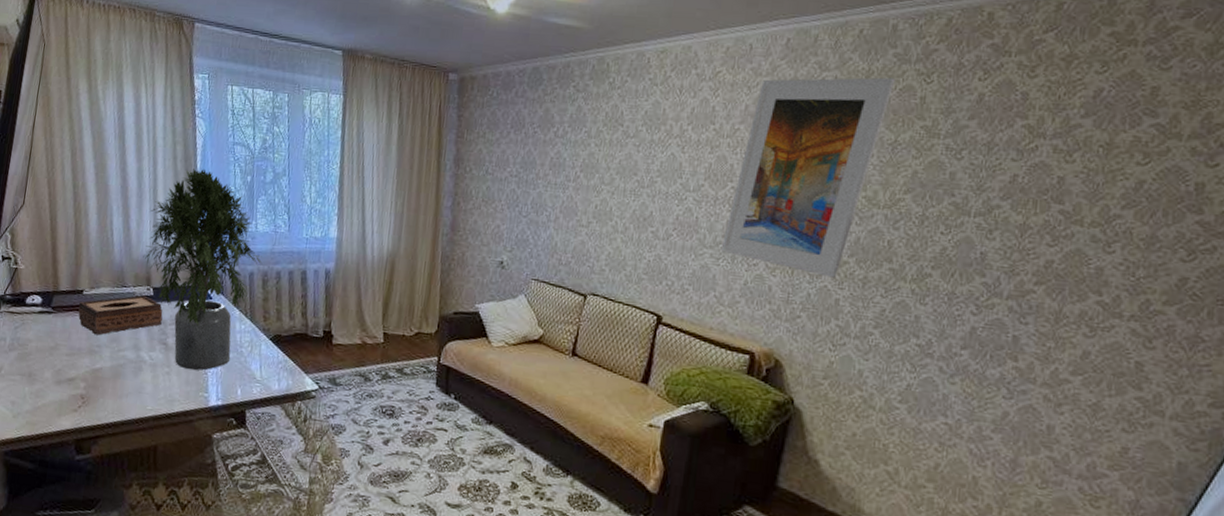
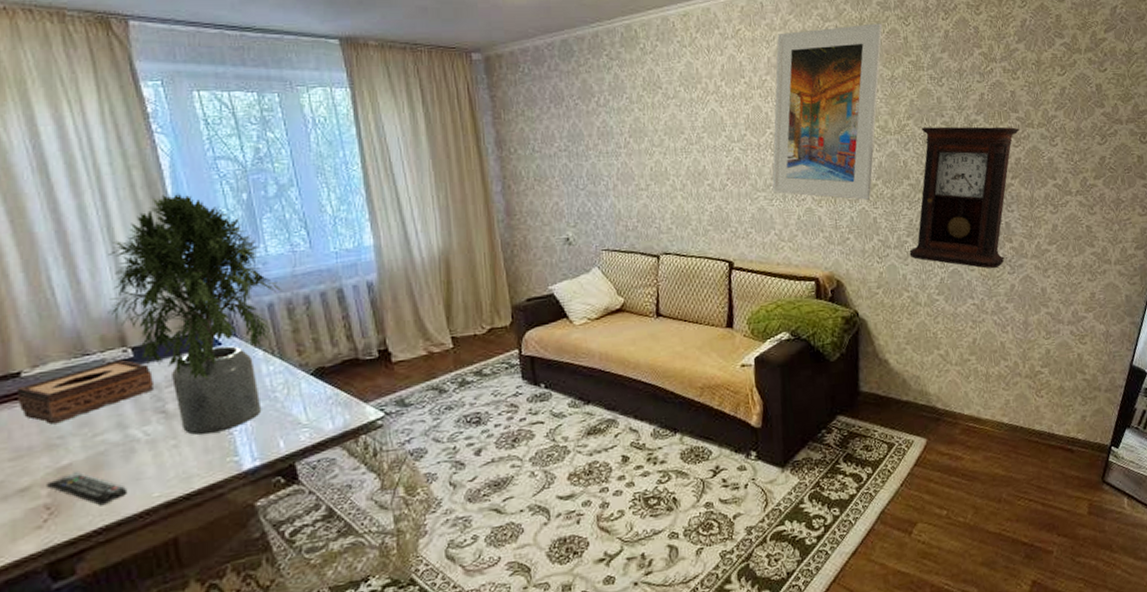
remote control: none [84,375,132,407] -> present [47,472,128,506]
pendulum clock: none [872,205,1061,389] -> present [909,126,1020,269]

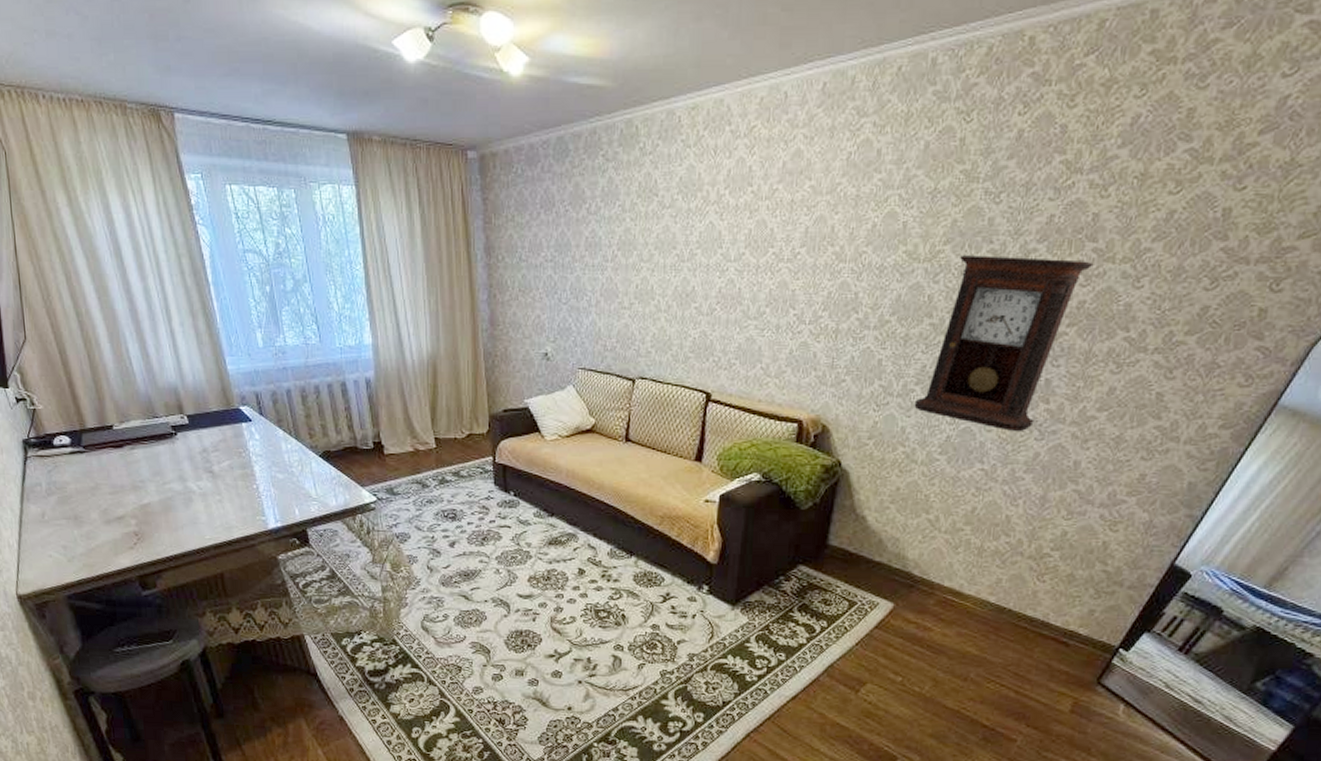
tissue box: present [18,359,153,425] -> none [111,424,203,470]
remote control: present [47,472,128,506] -> none [134,510,189,539]
potted plant: present [107,193,283,435] -> none [166,282,298,496]
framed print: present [771,23,883,200] -> none [764,119,935,338]

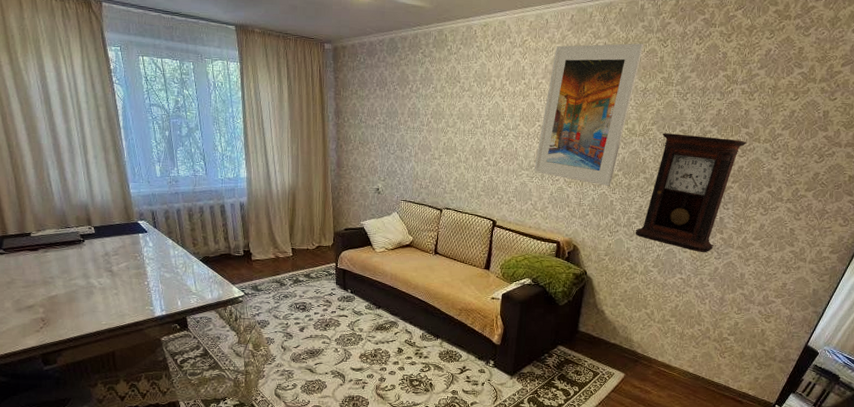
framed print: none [764,119,935,338] -> present [533,43,644,186]

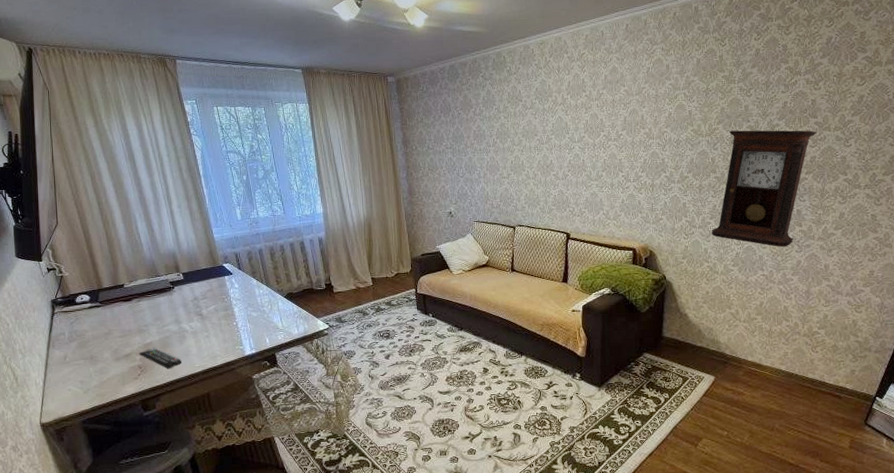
remote control: none [43,301,88,324] -> present [139,348,182,369]
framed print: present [533,43,644,186] -> none [602,45,702,189]

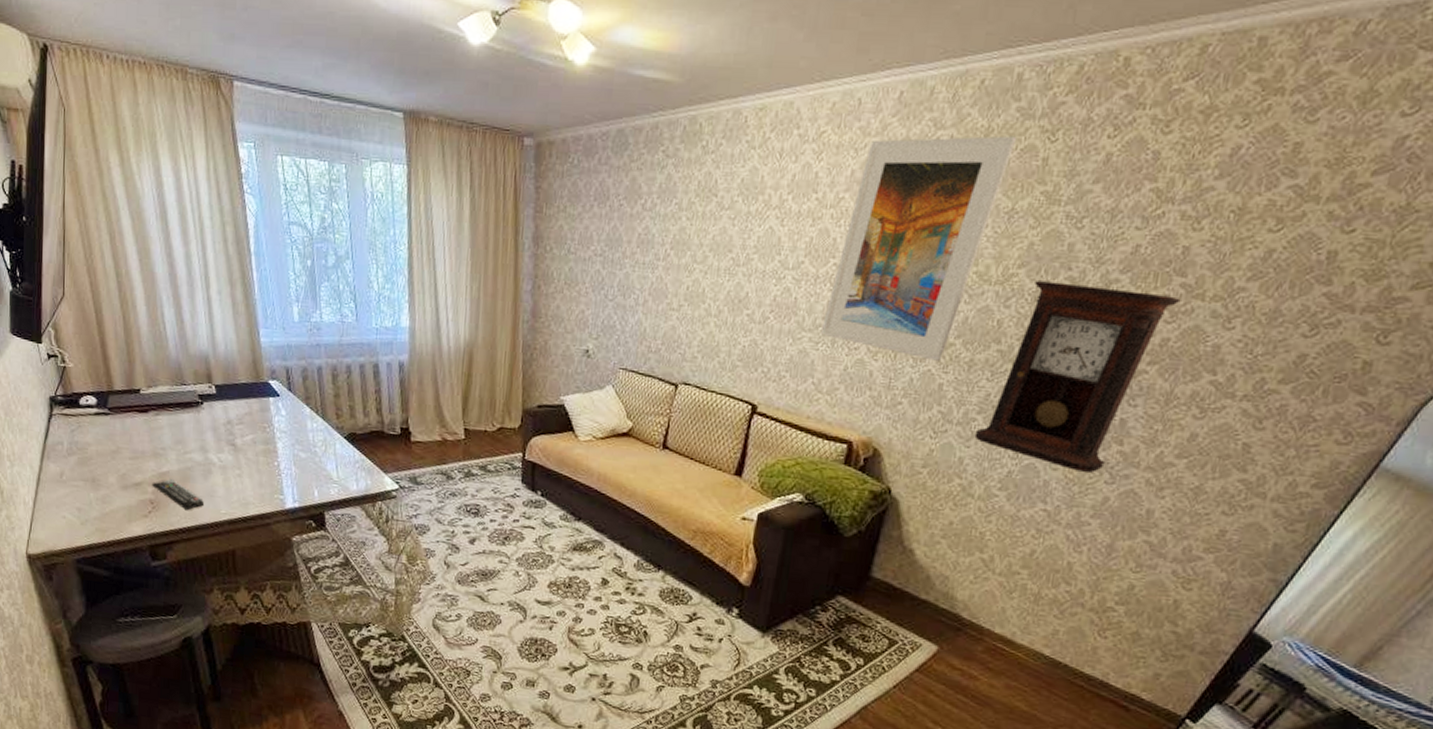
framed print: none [602,45,702,189] -> present [820,135,1017,361]

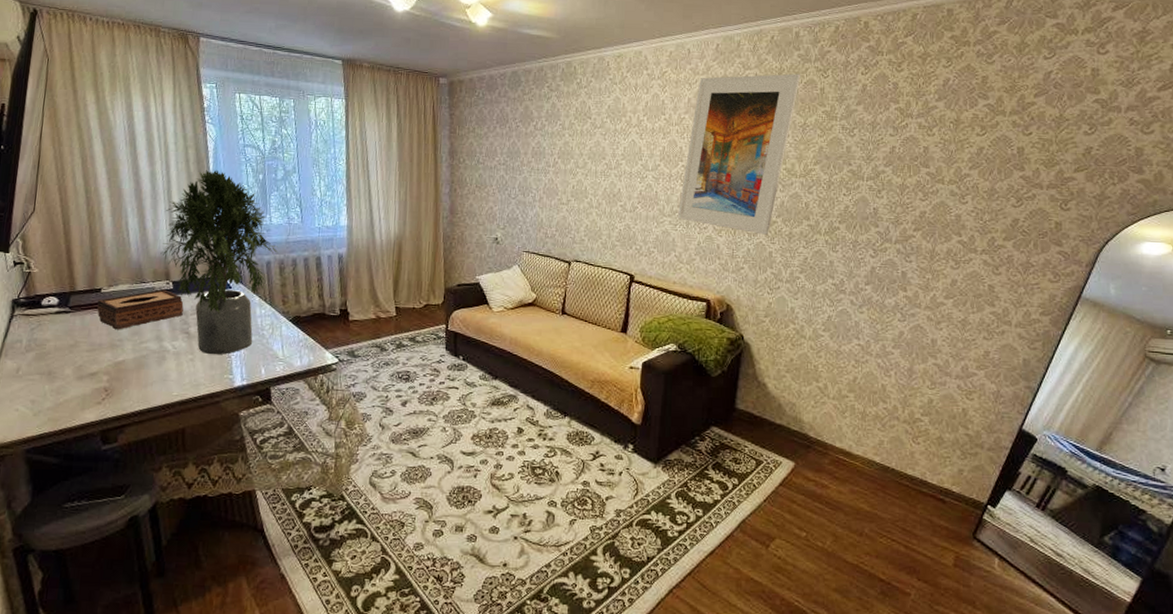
tissue box: none [137,393,228,438] -> present [97,289,184,330]
remote control: present [152,479,205,511] -> none [107,367,157,395]
potted plant: none [201,251,331,472] -> present [160,169,278,355]
pendulum clock: present [974,281,1181,474] -> none [800,174,929,315]

